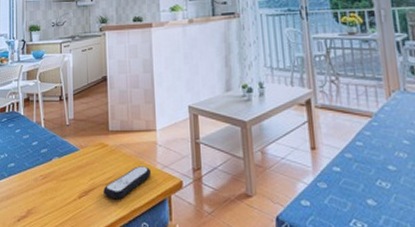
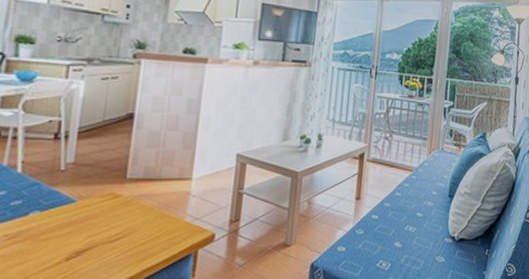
remote control: present [103,166,152,200] -> none [105,219,178,259]

